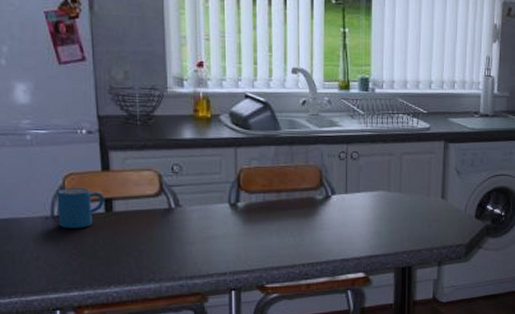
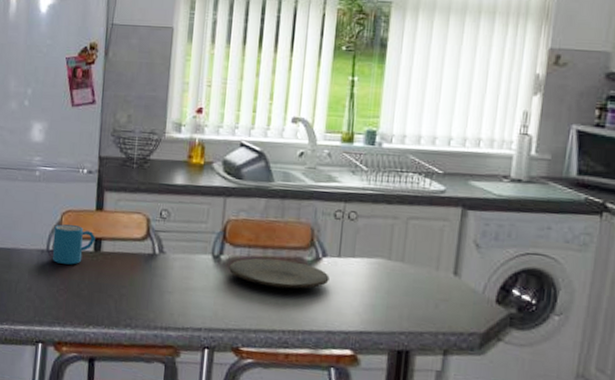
plate: none [247,201,339,227] -> present [229,258,330,289]

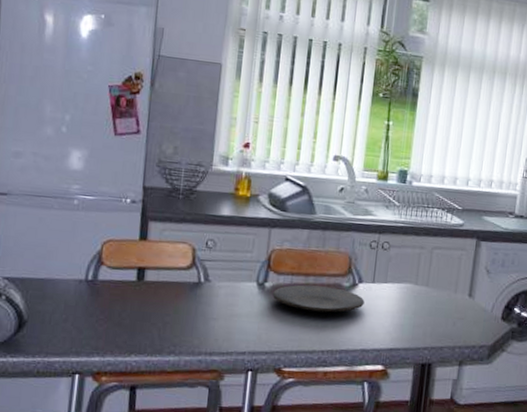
mug: present [52,224,95,265] -> none [92,253,139,295]

